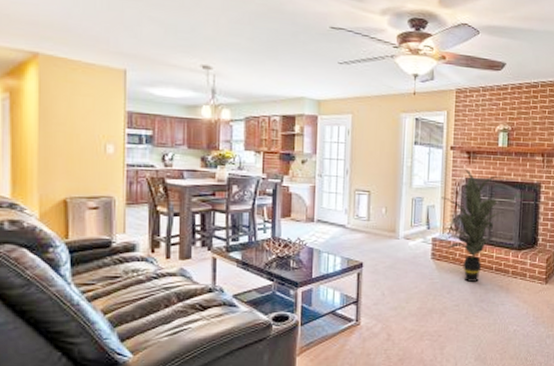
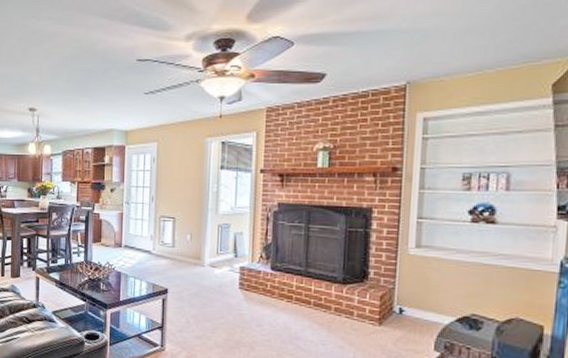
indoor plant: present [441,168,507,282] -> none [250,193,328,317]

